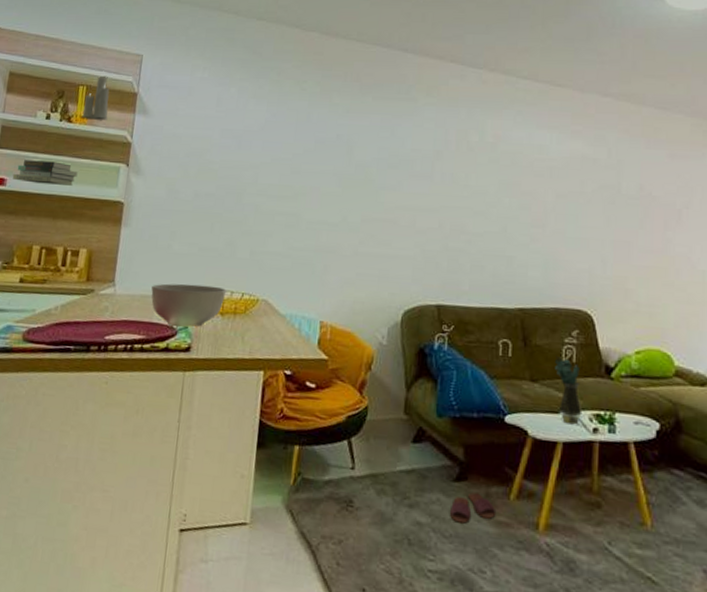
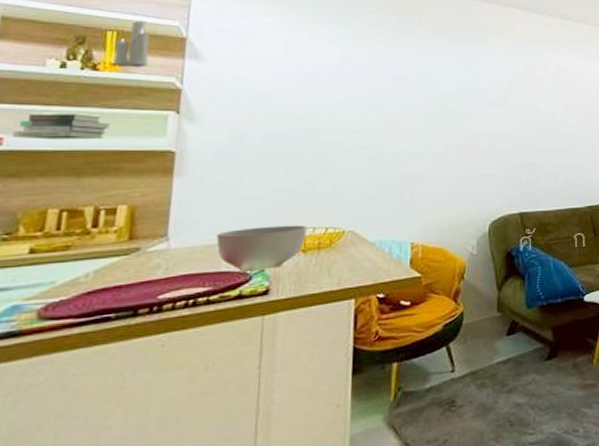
slippers: present [449,492,495,524] -> none [544,365,582,395]

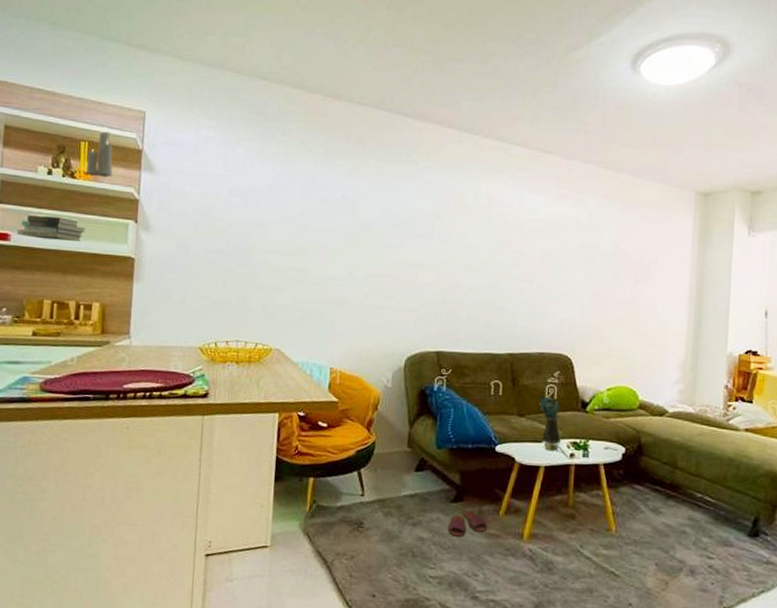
bowl: present [216,225,308,272] -> none [167,335,241,375]
slippers: none [544,365,582,395] -> present [447,511,487,537]

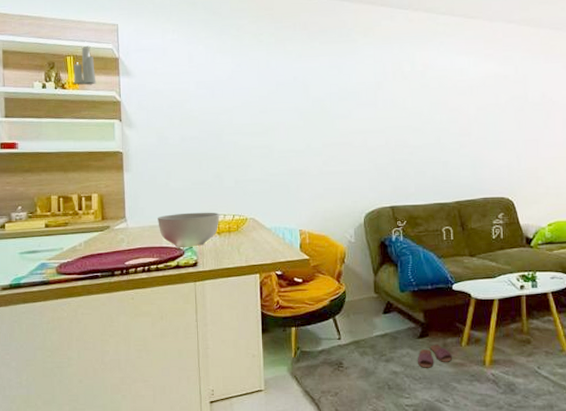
books: present [16,215,85,241] -> none [22,124,79,144]
bowl: none [167,335,241,375] -> present [158,212,220,247]
vase: present [539,393,562,451] -> none [487,234,511,285]

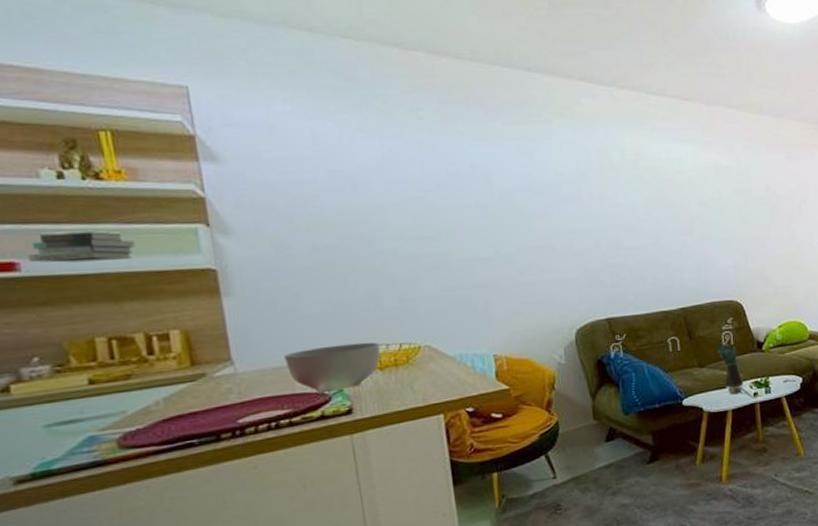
books: none [22,124,79,144] -> present [27,232,135,263]
candle: present [73,41,96,86] -> none [112,109,159,175]
slippers: present [417,345,452,368] -> none [648,467,686,495]
vase: none [487,234,511,285] -> present [717,341,744,394]

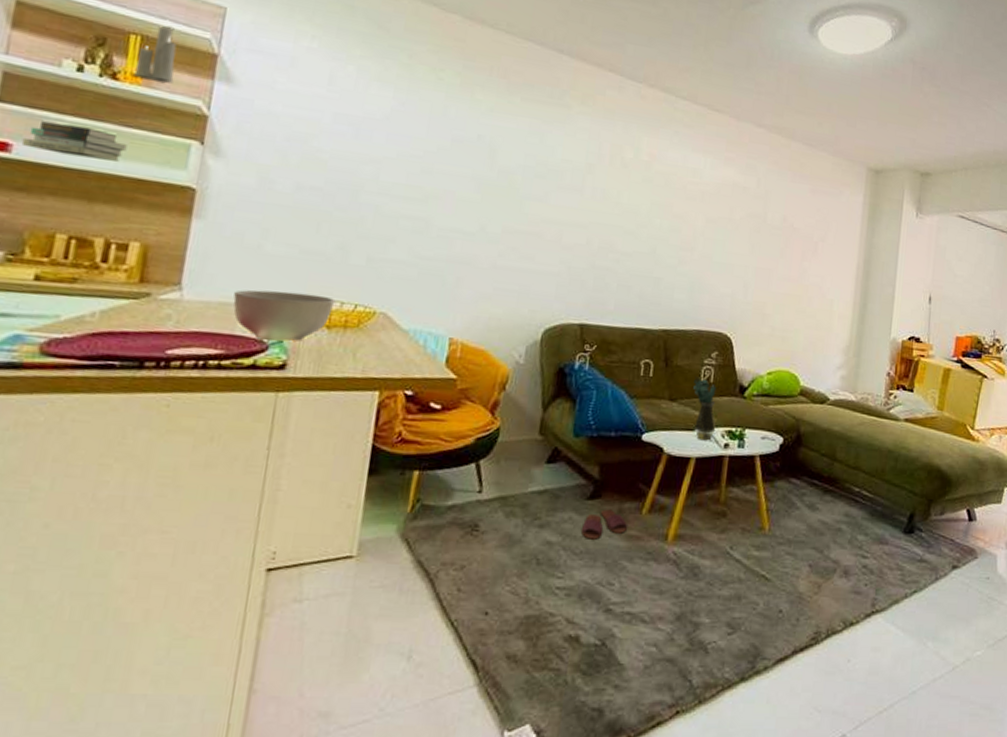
candle: none [112,109,159,175] -> present [134,19,177,84]
slippers: none [648,467,686,495] -> present [580,509,627,540]

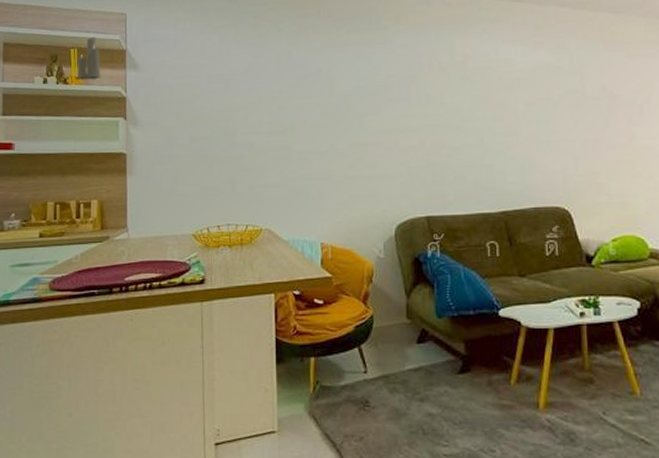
books: present [21,121,127,162] -> none [19,122,80,145]
bowl: present [233,289,336,342] -> none [162,221,232,262]
slippers: present [580,509,627,540] -> none [457,382,499,410]
vase: present [693,375,716,441] -> none [539,250,569,311]

